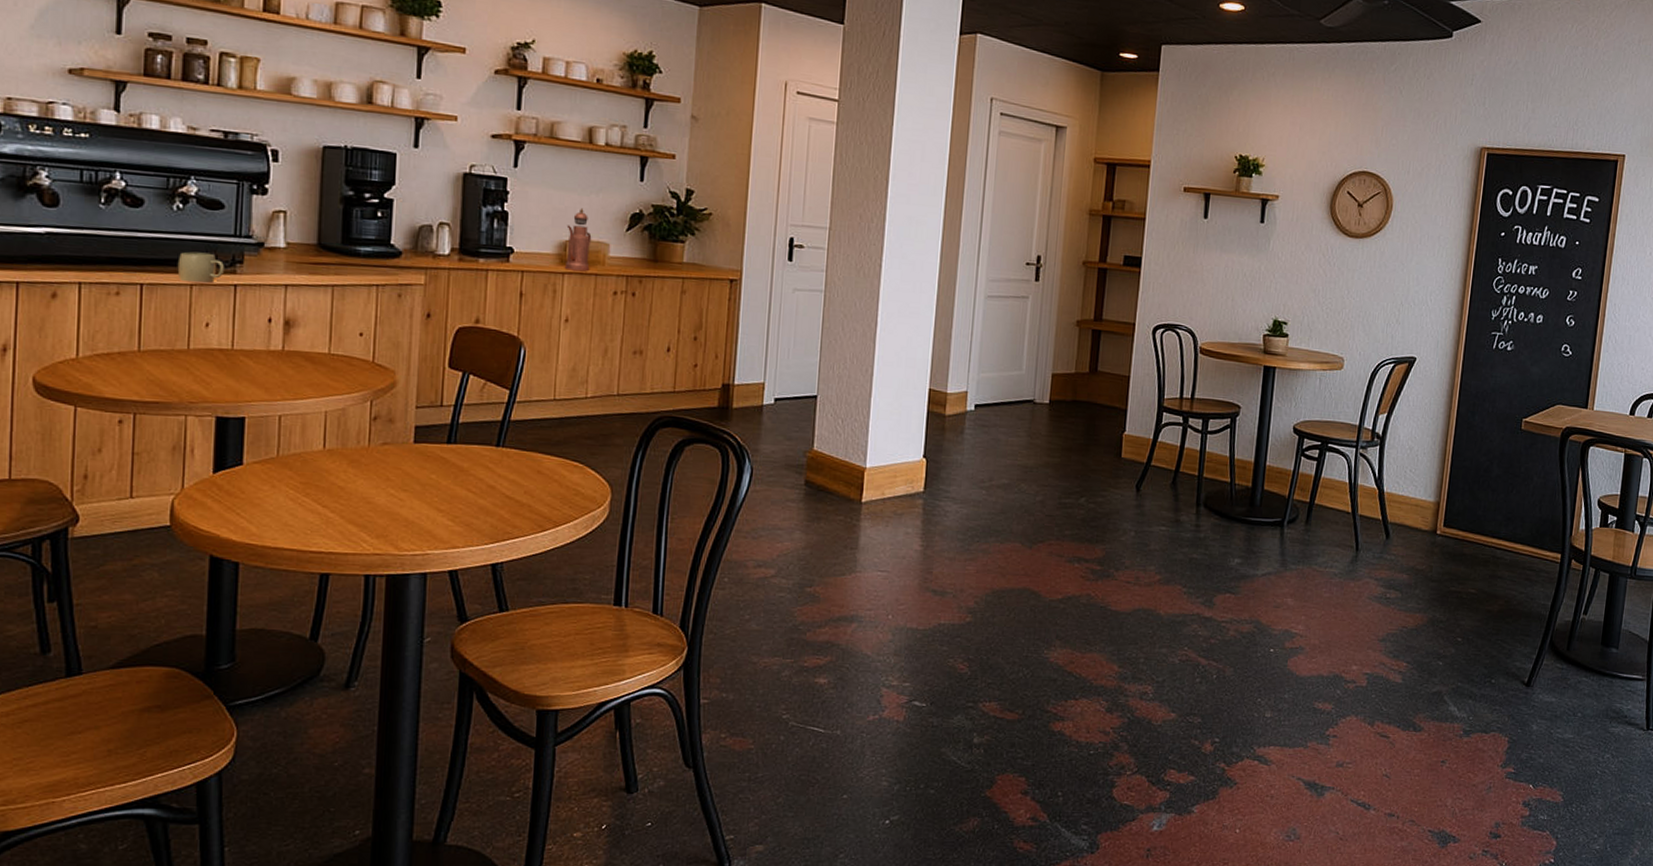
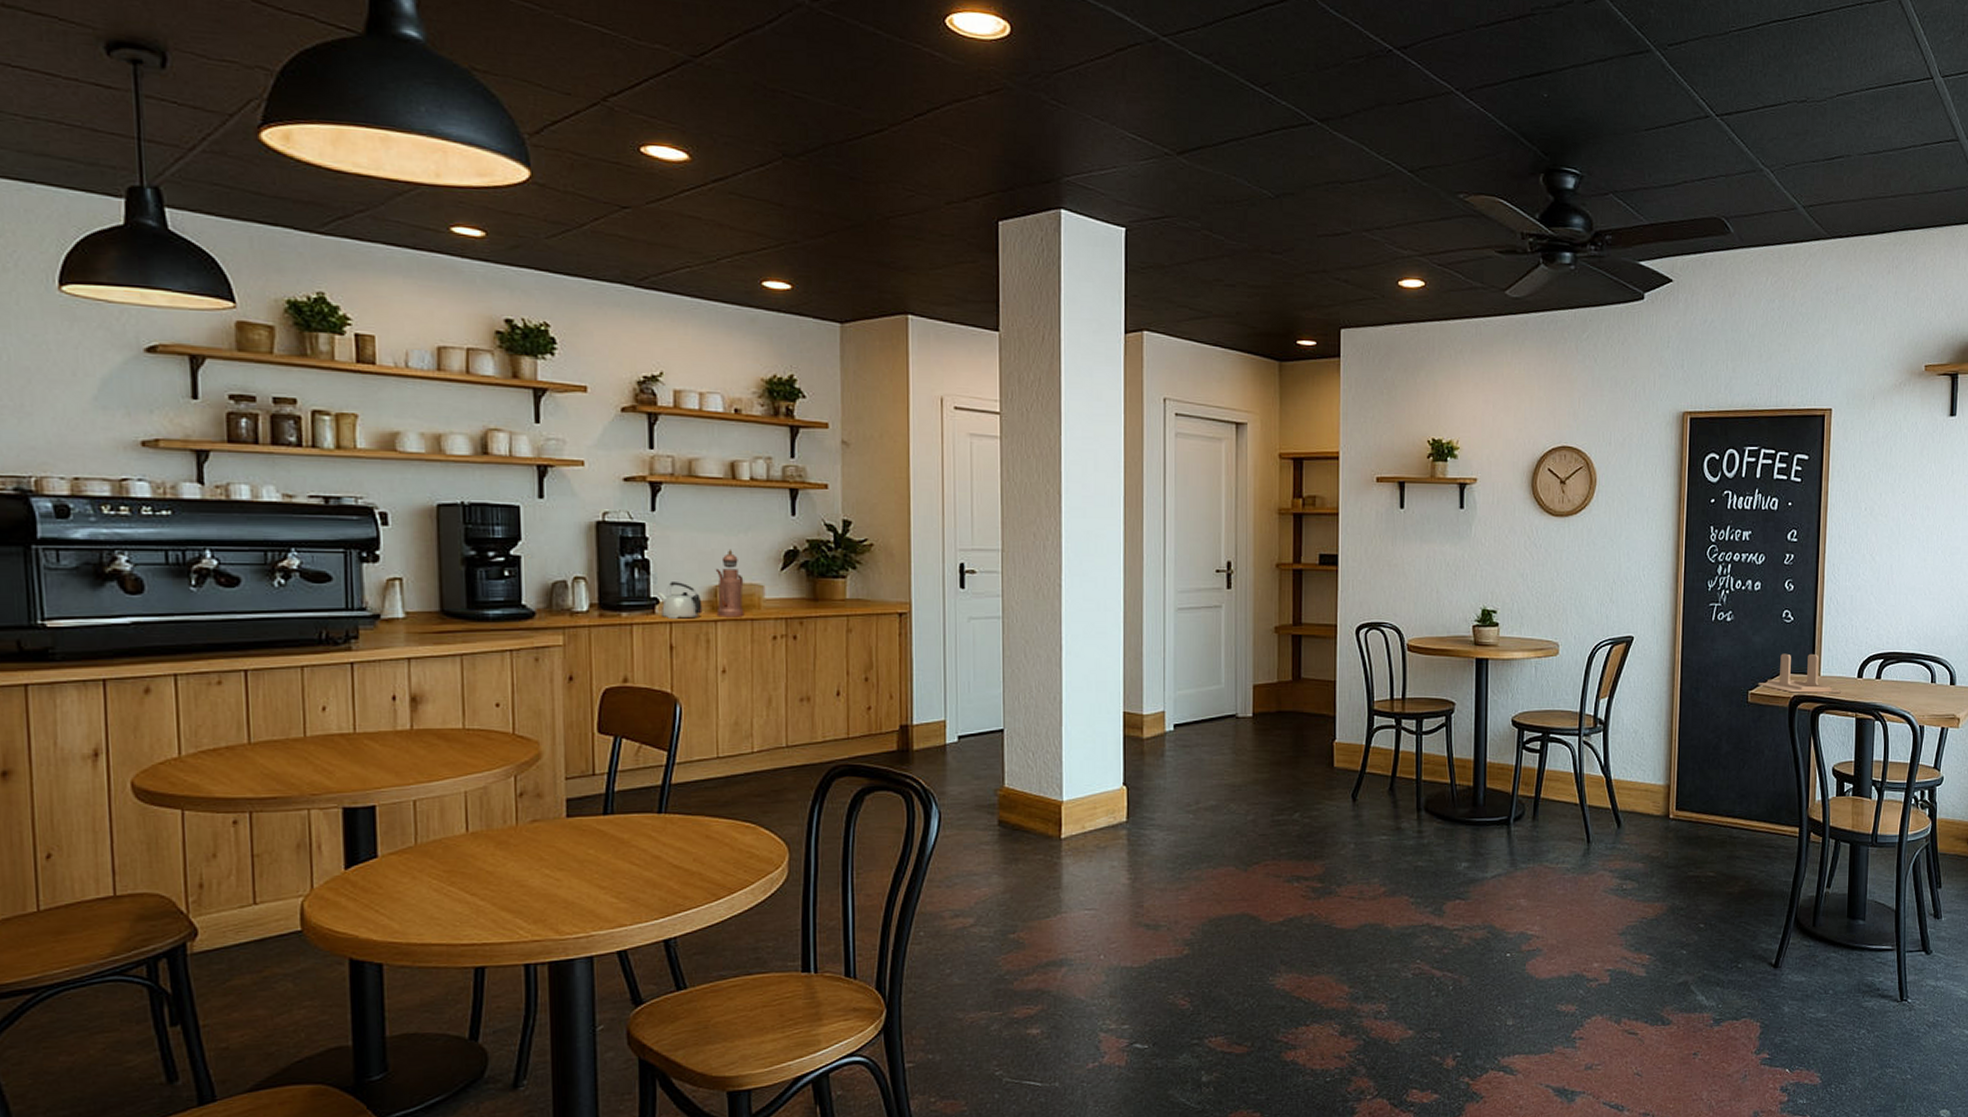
mug: present [177,251,225,284] -> none [284,630,339,666]
kettle: none [512,234,553,269] -> present [656,582,703,619]
napkin holder: none [1532,385,1612,428] -> present [1758,653,1841,693]

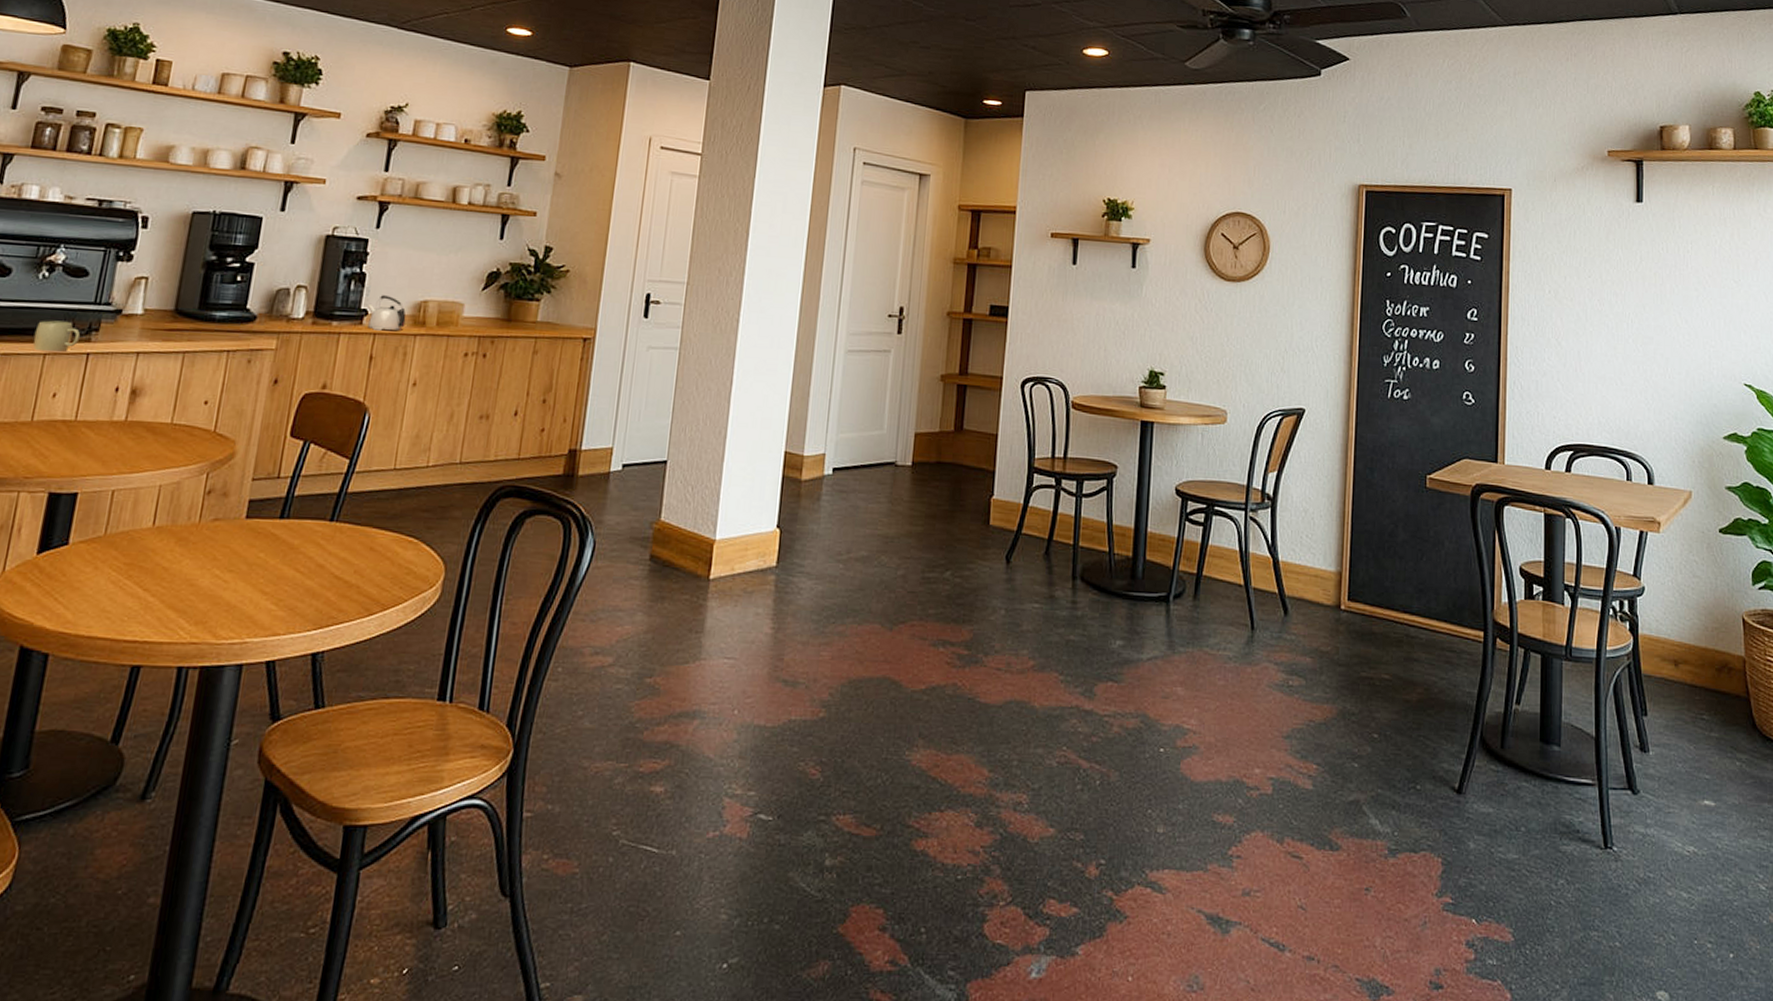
mug: none [284,630,339,666] -> present [33,320,81,354]
coffeepot: present [715,549,745,617] -> none [417,267,447,333]
napkin holder: present [1758,653,1841,693] -> none [1437,437,1527,484]

